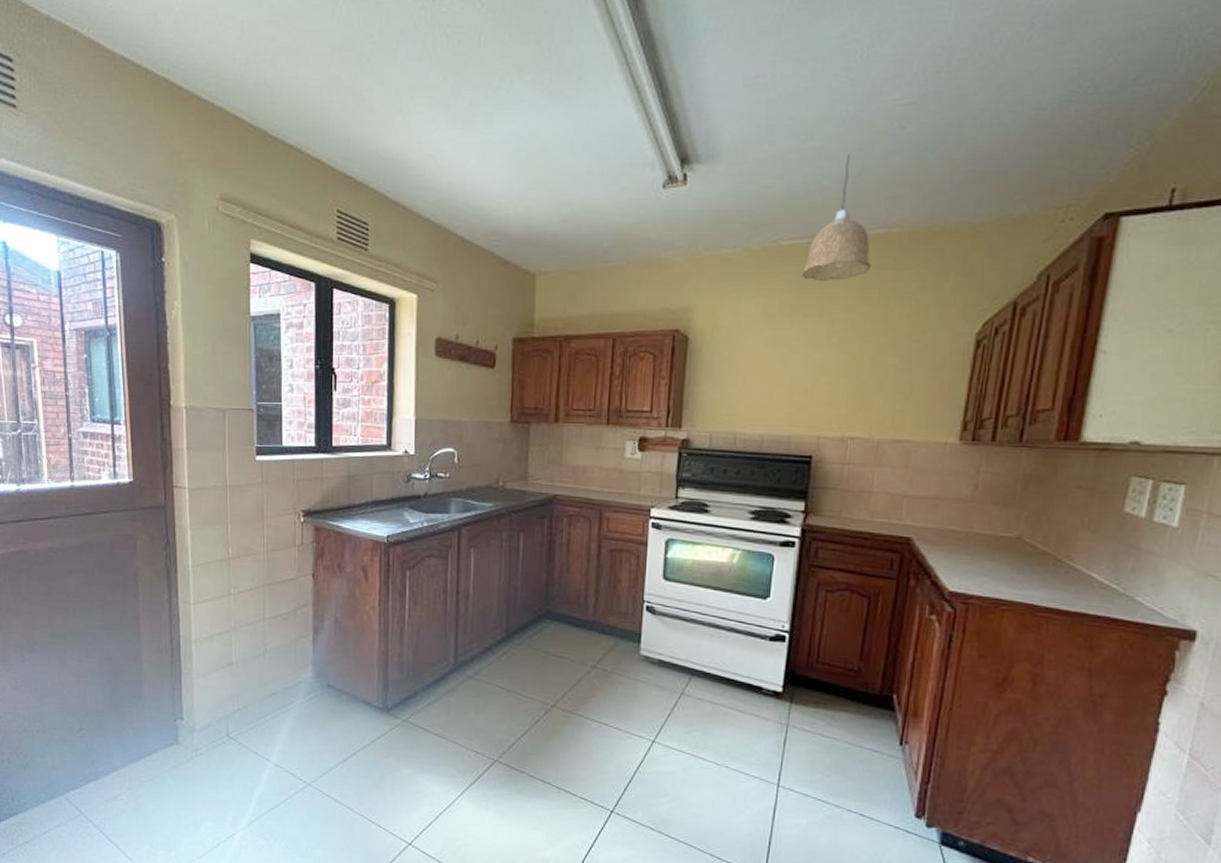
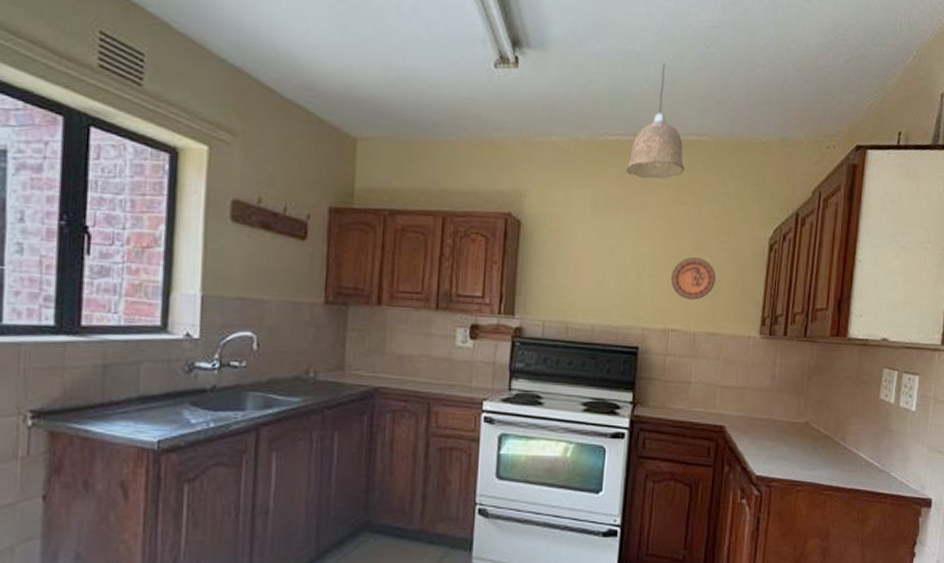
decorative plate: none [851,361,906,406] -> present [671,257,716,300]

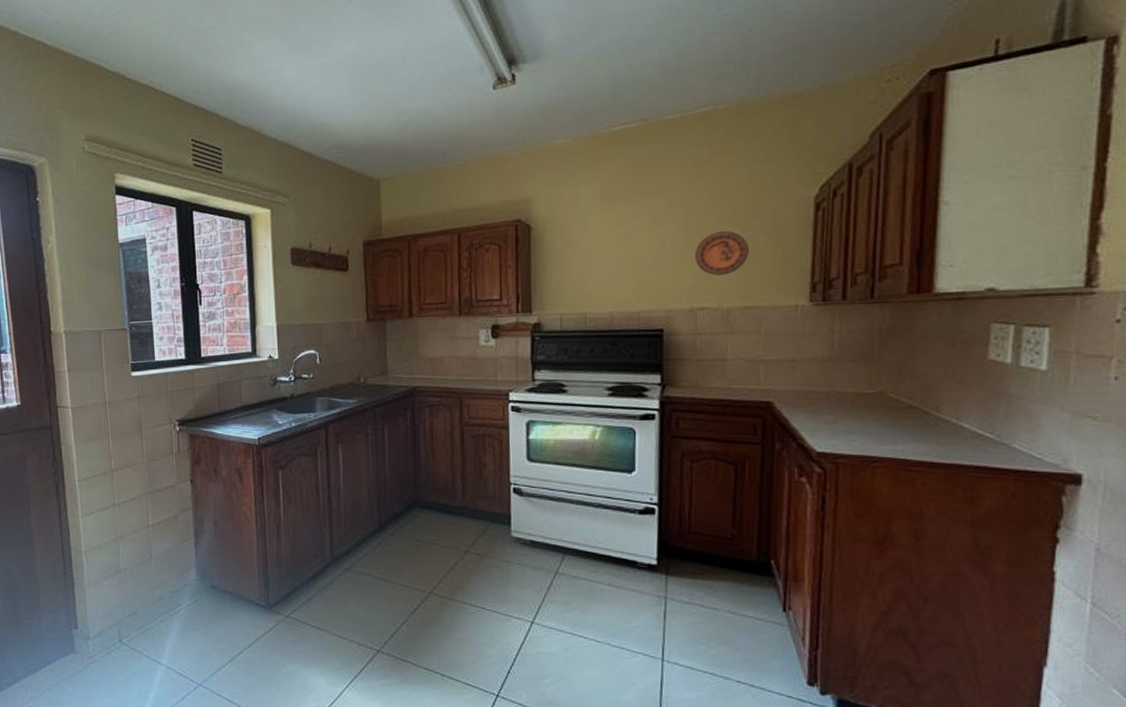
pendant lamp: present [626,63,685,179] -> none [635,39,702,162]

